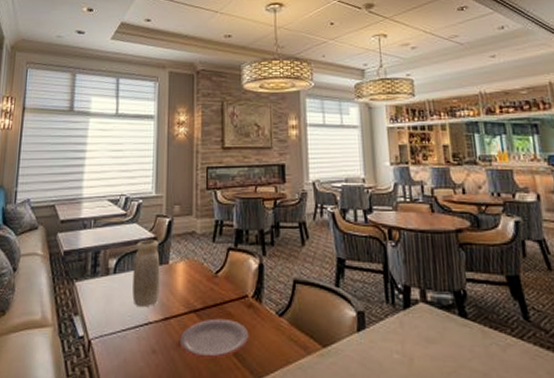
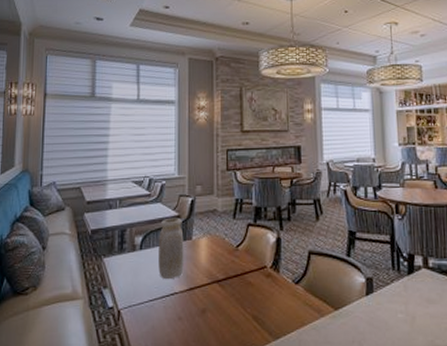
plate: present [179,318,249,359] -> none [203,287,268,323]

